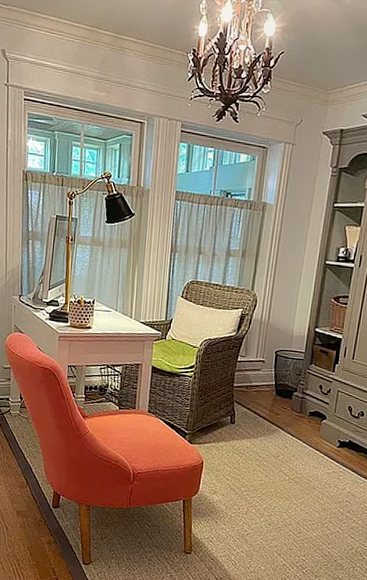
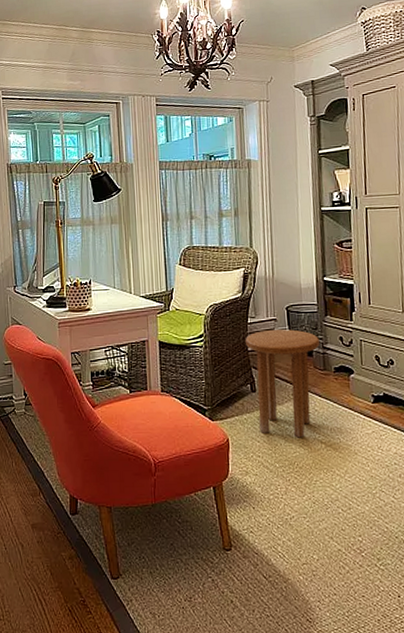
side table: none [232,369,301,469] -> present [245,329,320,438]

